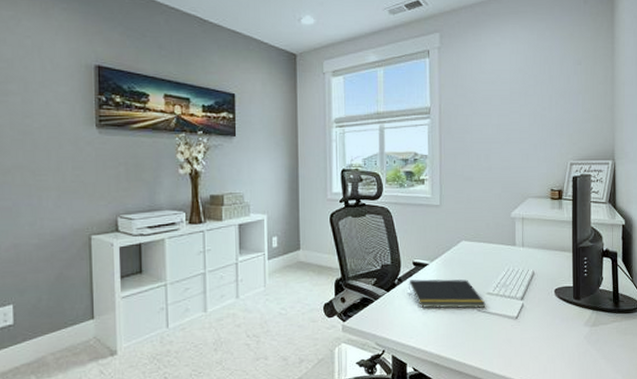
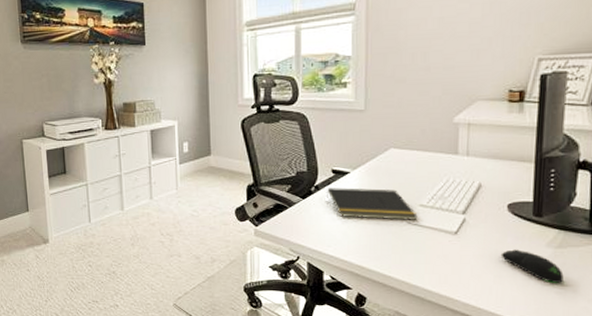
computer mouse: none [551,330,598,358] -> present [500,249,564,283]

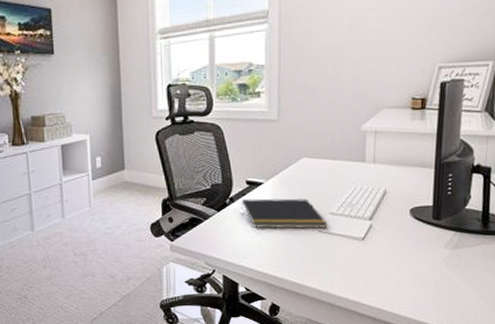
computer mouse: present [500,249,564,283] -> none [403,252,459,282]

